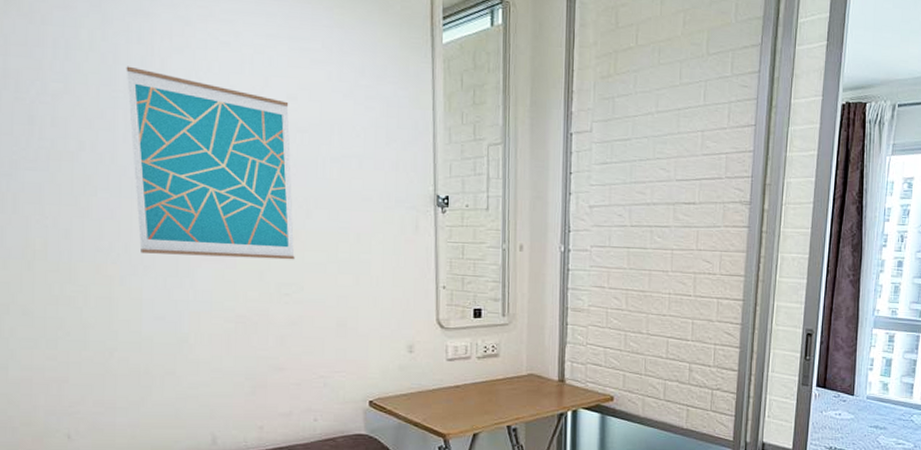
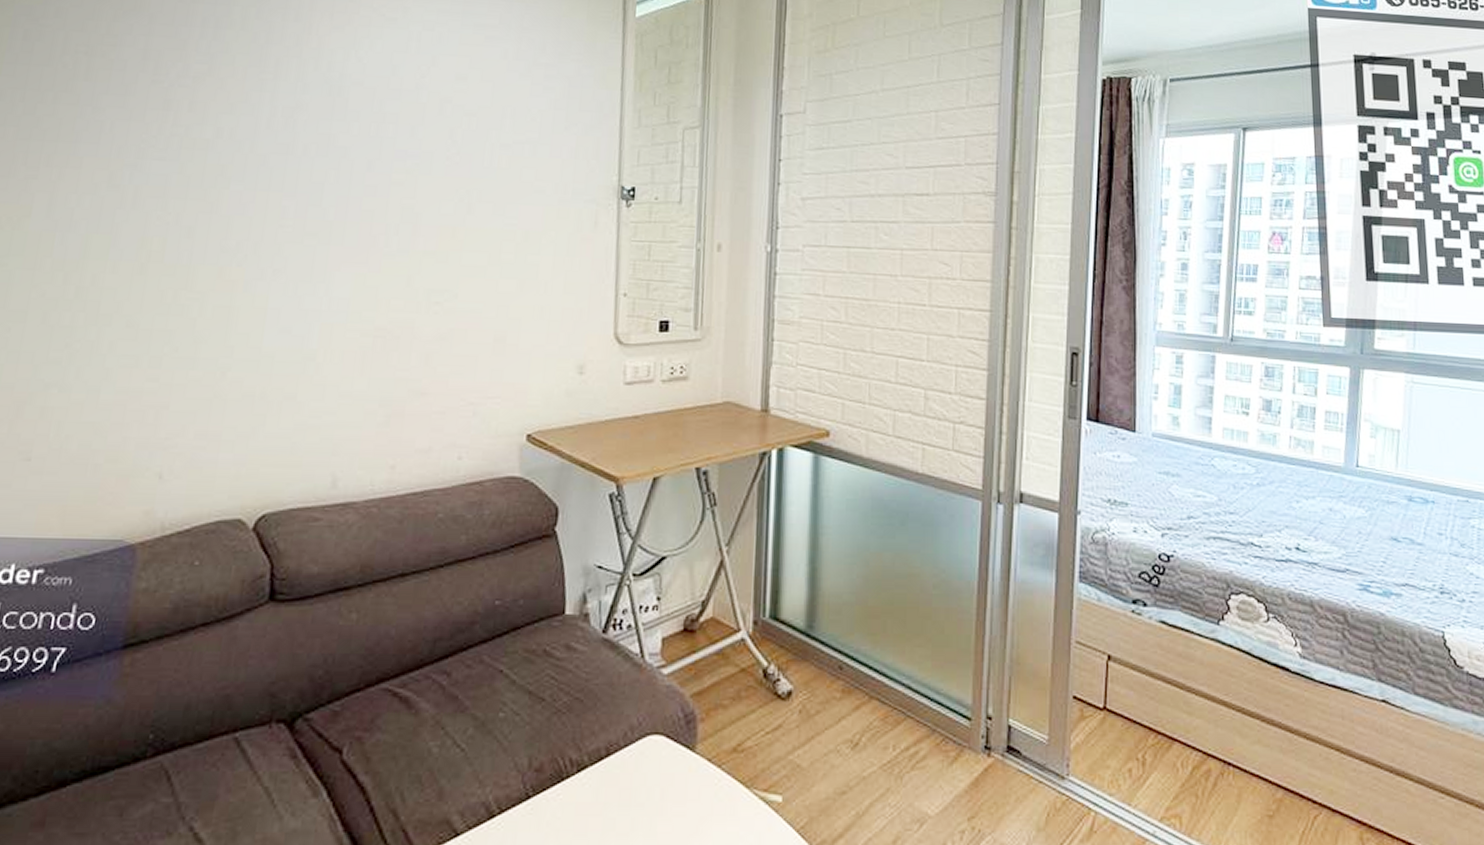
wall art: present [126,66,295,260] -> none [271,45,458,262]

